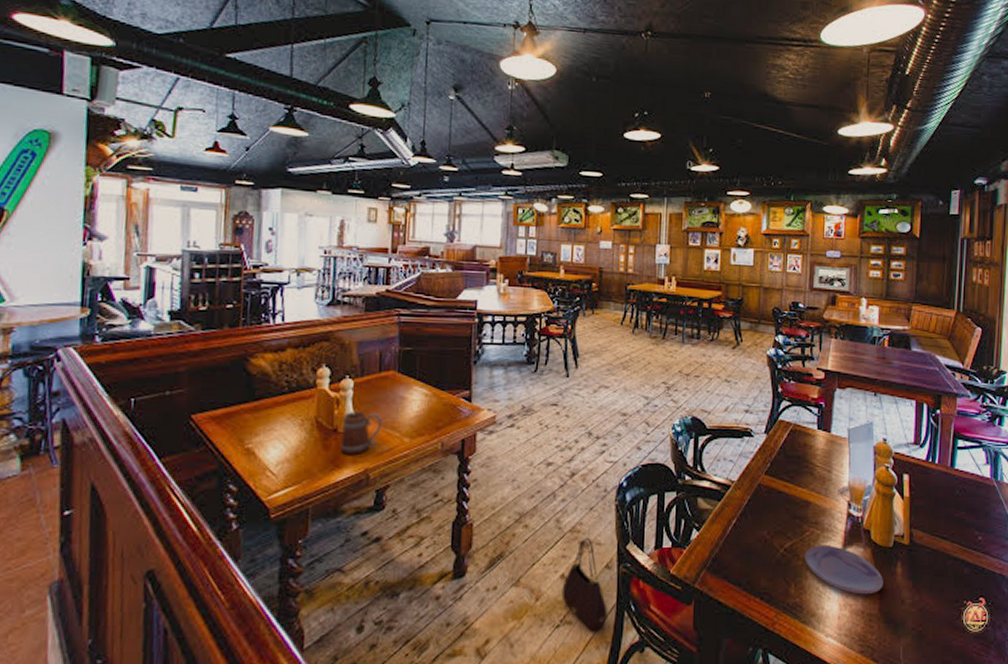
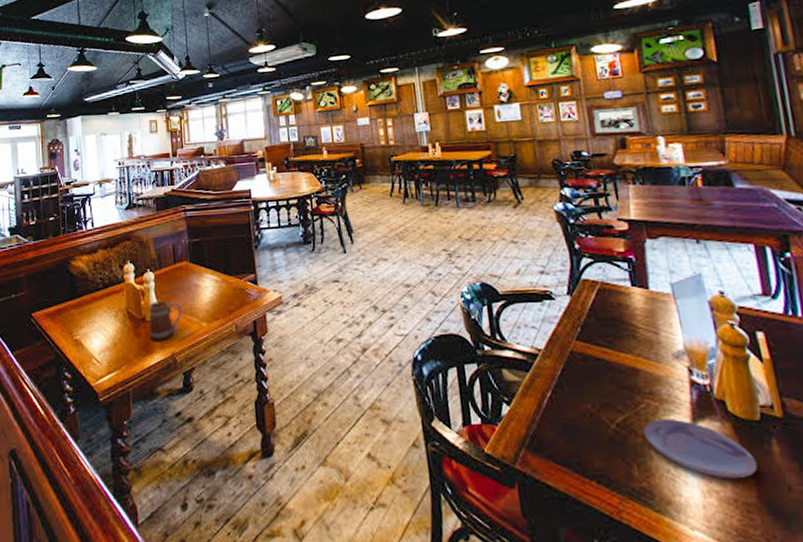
handbag: present [561,537,607,633] -> none [370,414,423,517]

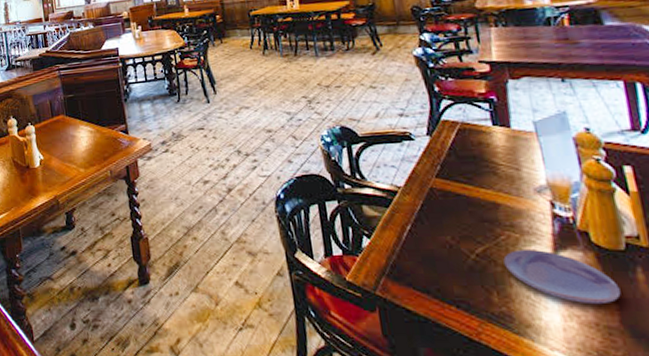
beer mug: present [149,300,182,342] -> none [32,149,62,187]

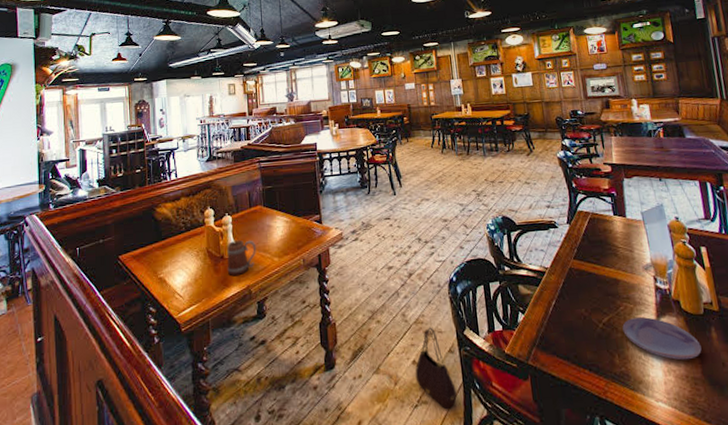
beer mug: none [32,149,62,187] -> present [227,239,256,277]
handbag: none [238,247,288,336] -> present [415,327,457,410]

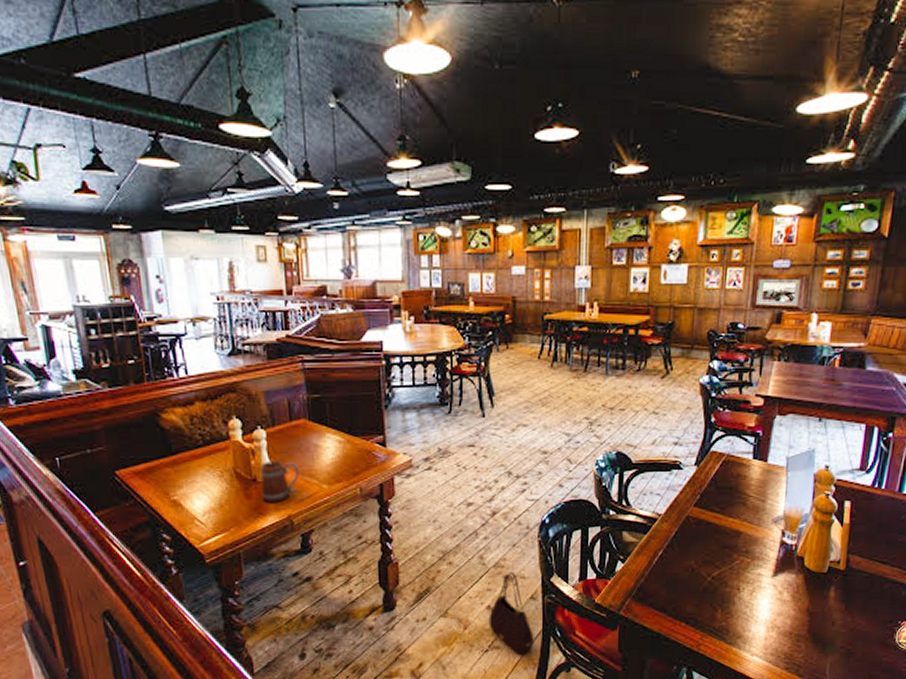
plate: present [622,317,702,361] -> none [733,573,815,618]

